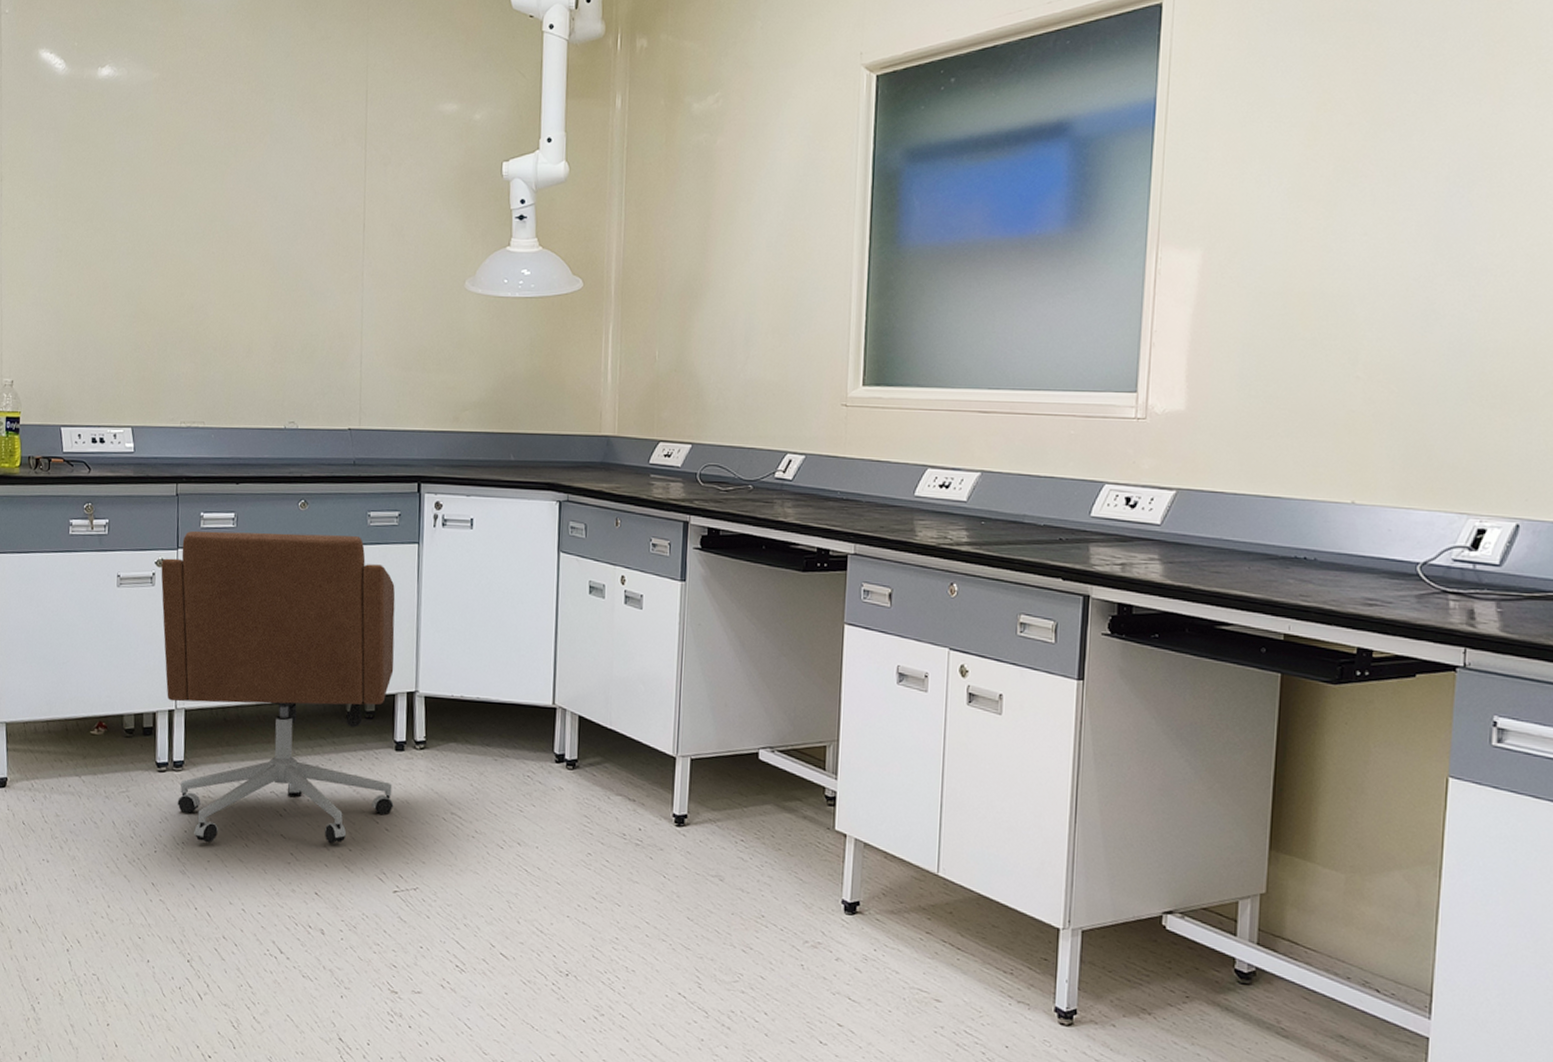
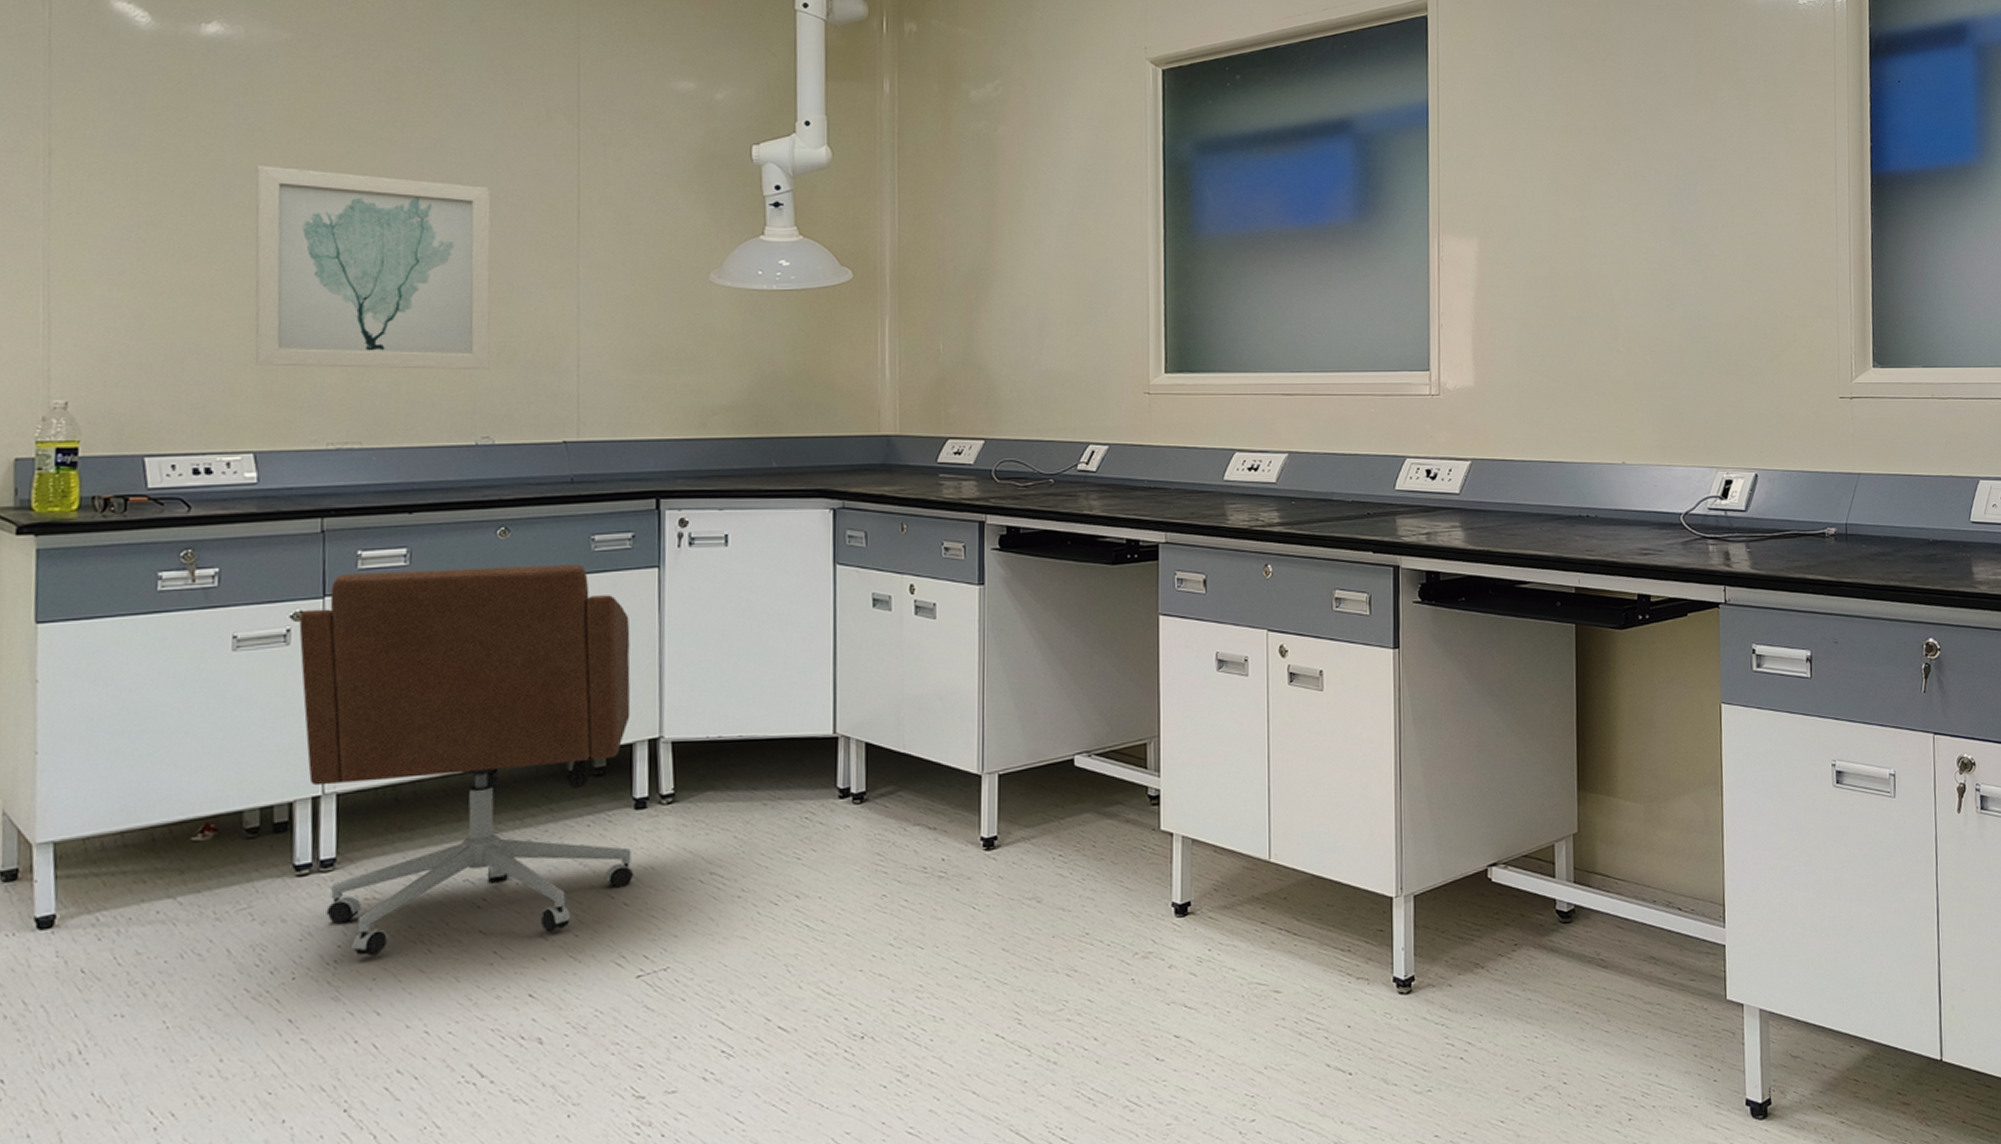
wall art: none [133,187,299,364] -> present [255,165,491,370]

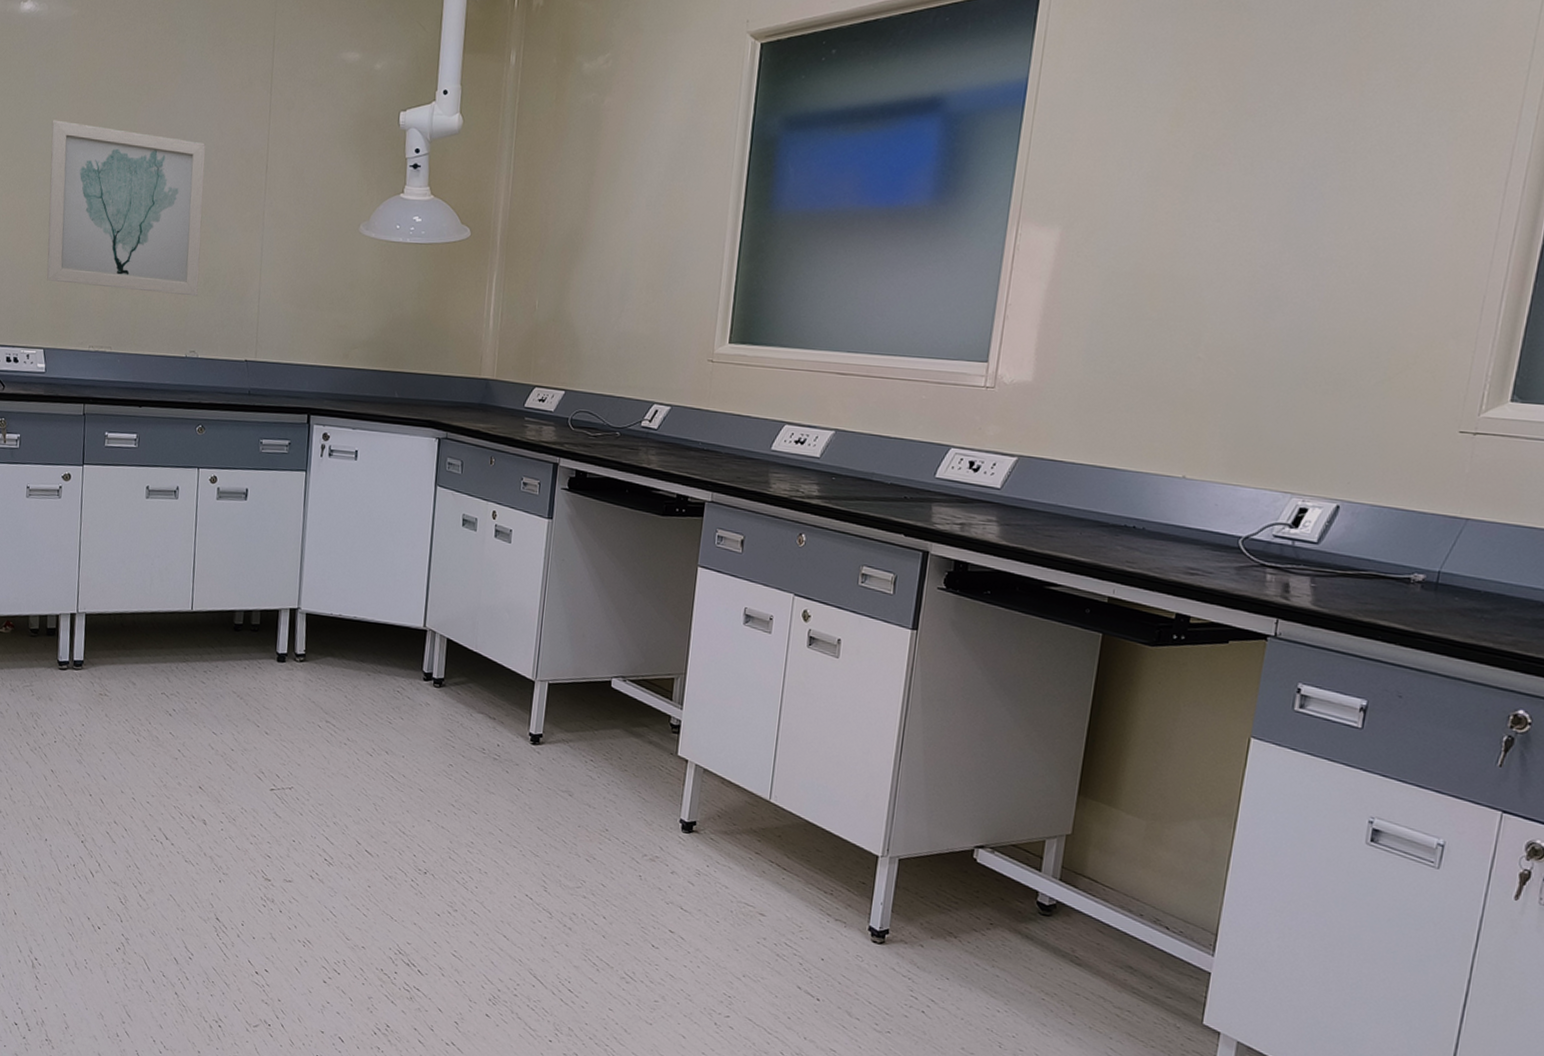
office chair: present [299,565,634,956] -> none [67,448,283,744]

